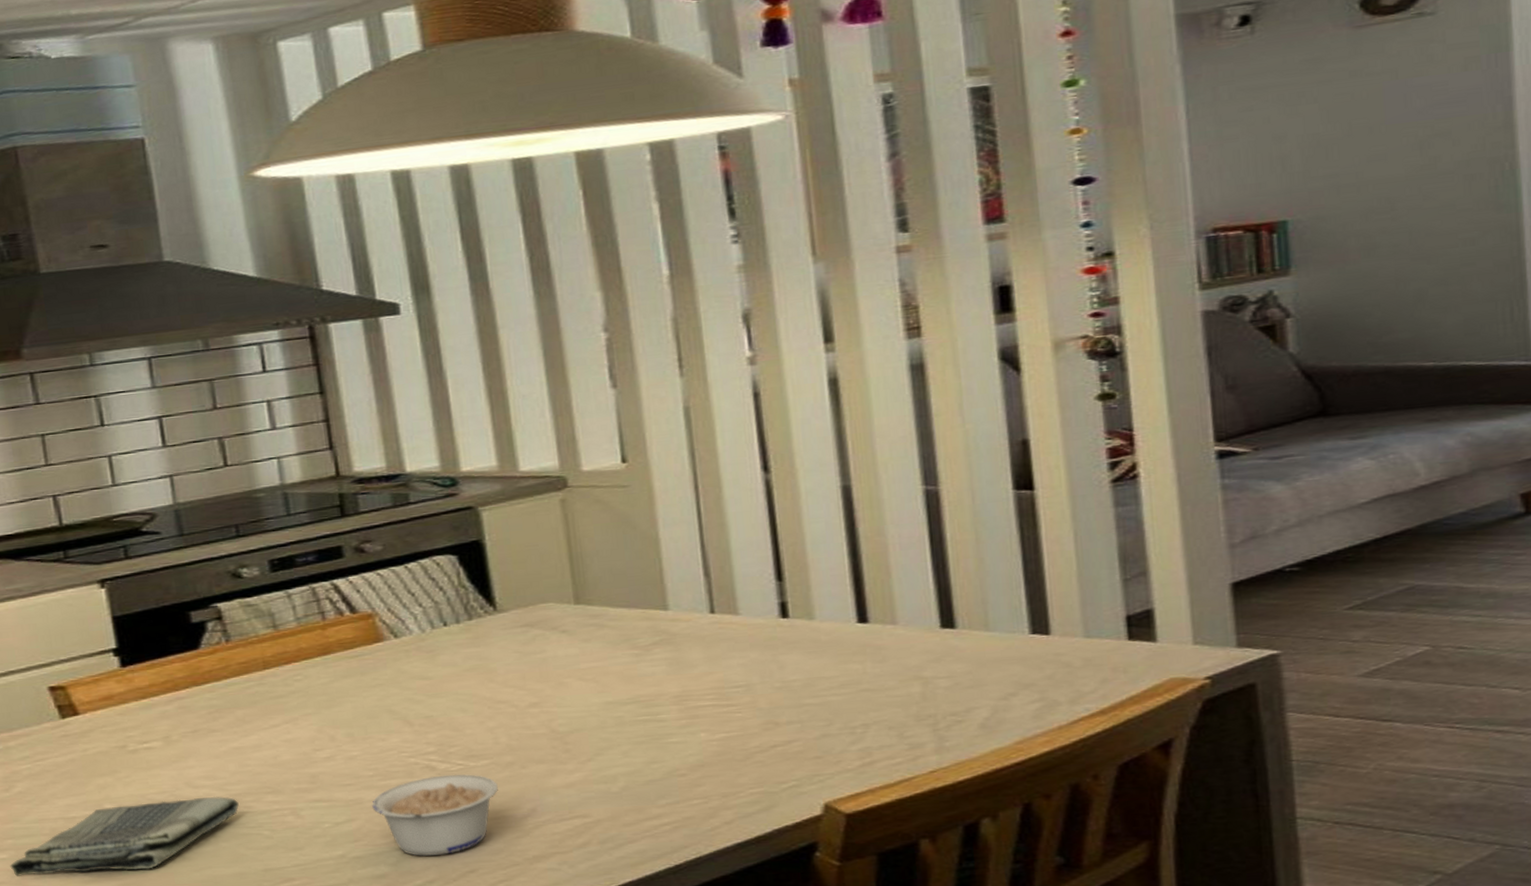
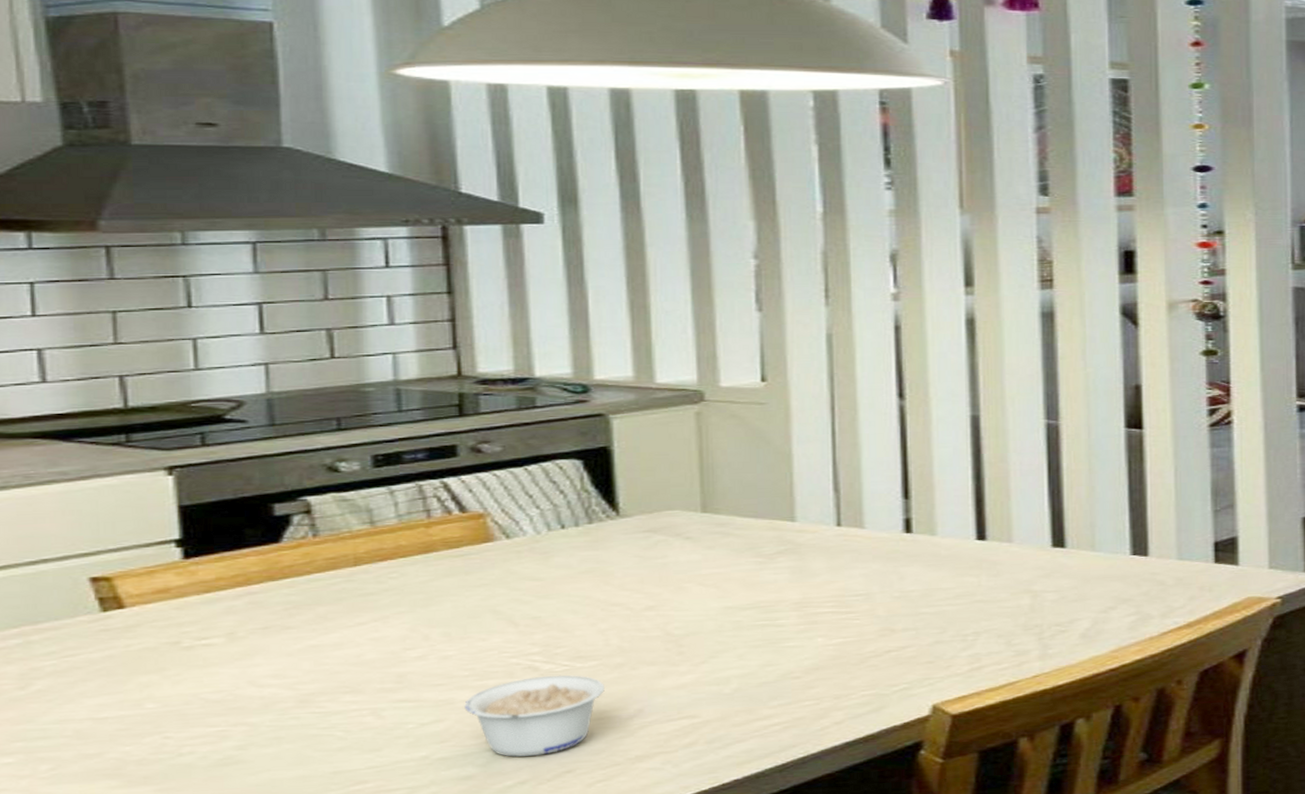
dish towel: present [10,796,239,876] -> none [16,695,310,782]

